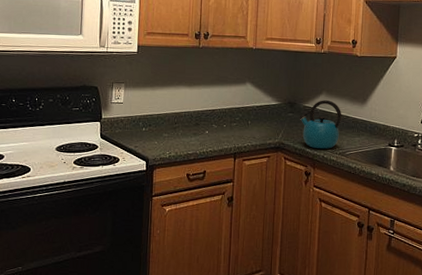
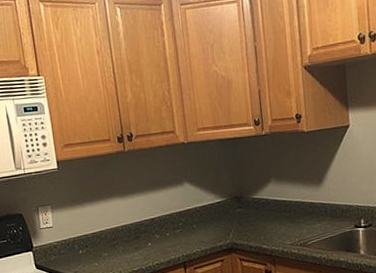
kettle: present [299,100,342,149] -> none [249,187,298,244]

